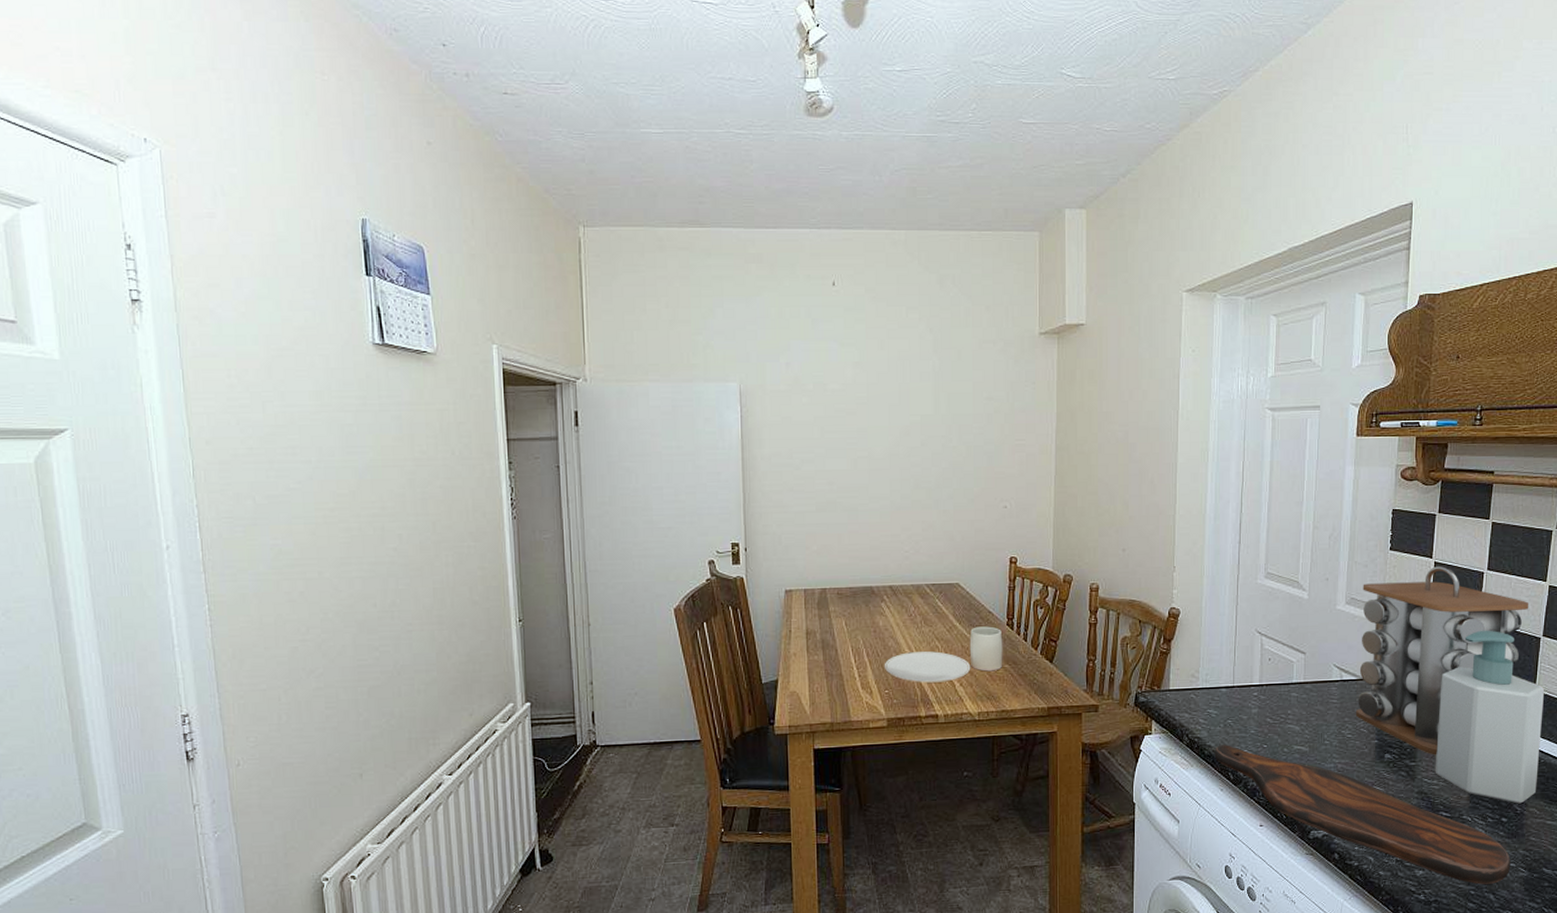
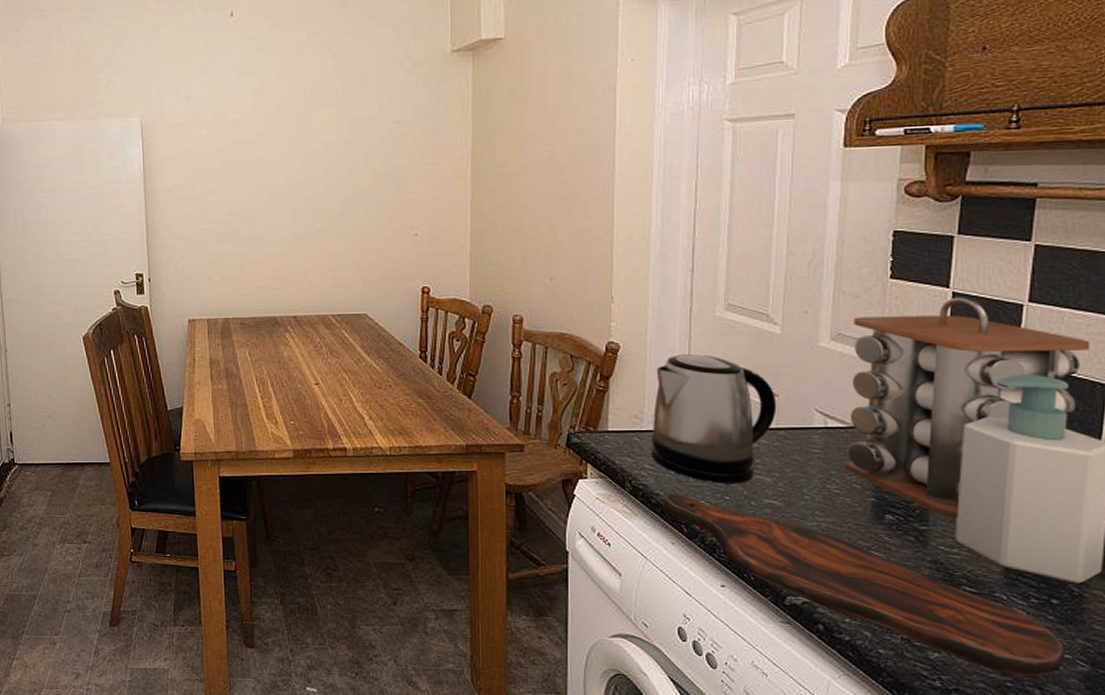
plate: present [885,651,971,683] -> none [290,383,381,415]
mug: present [969,626,1003,672] -> none [379,358,416,405]
kettle: none [1204,618,1304,733] -> present [651,354,777,483]

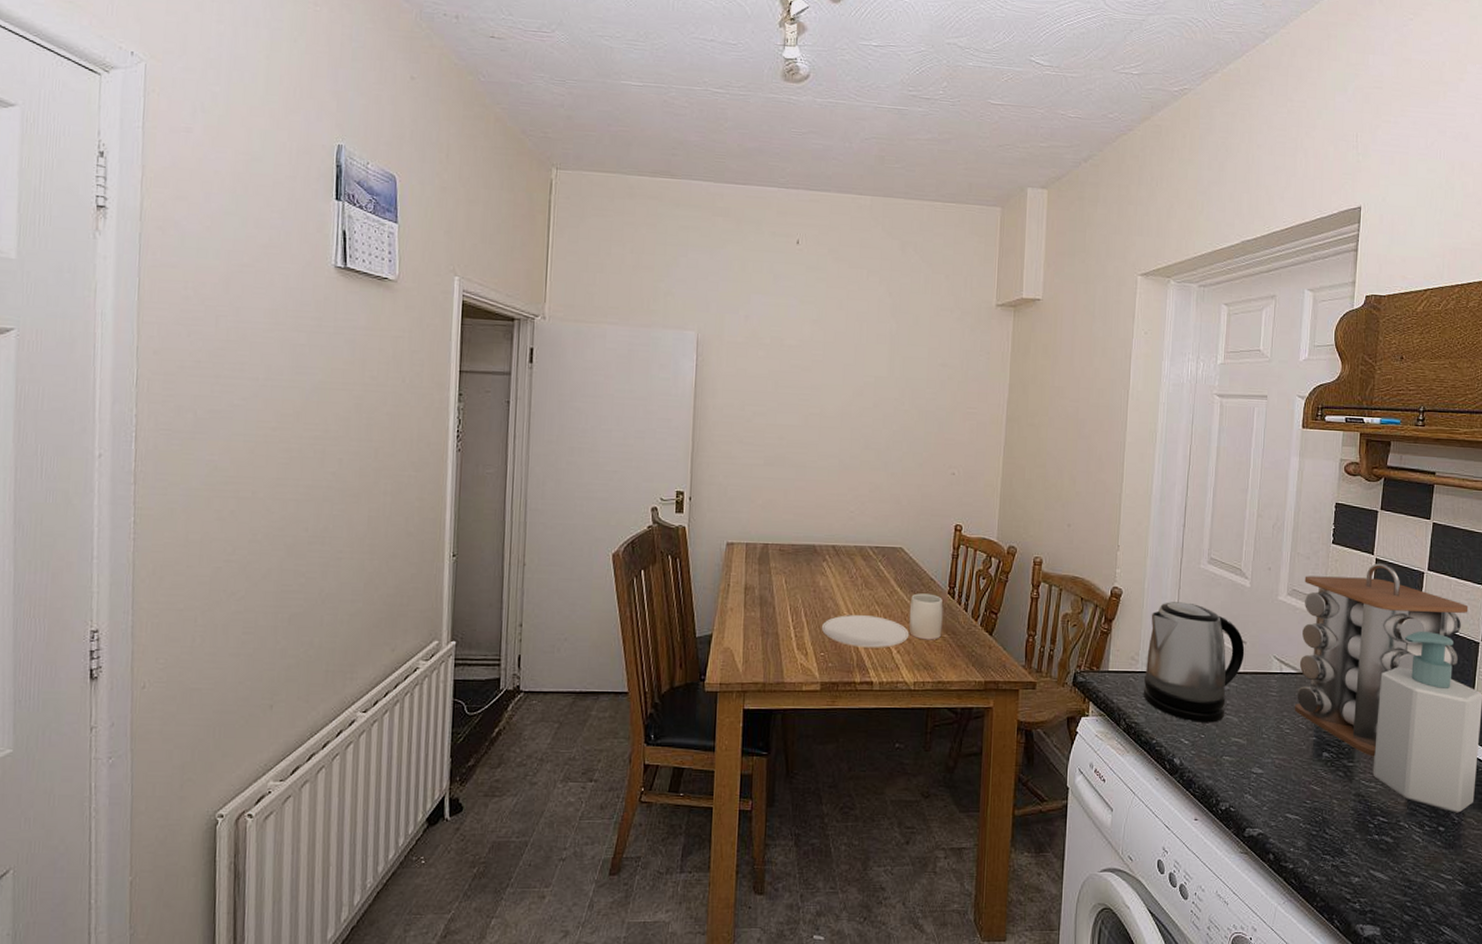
plate: none [290,383,381,415] -> present [822,615,909,648]
mug: none [379,358,416,405] -> present [908,593,944,640]
cutting board: present [663,494,1065,677] -> none [1151,732,1448,896]

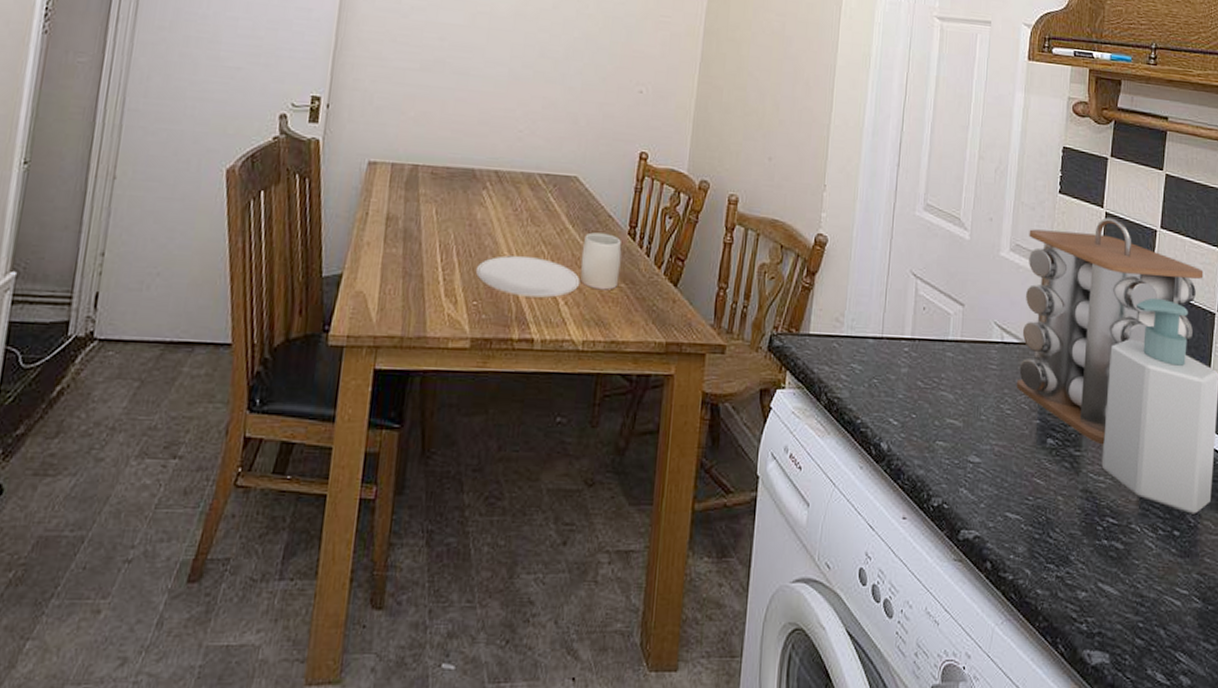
kettle: present [1143,602,1245,723] -> none [847,253,963,400]

